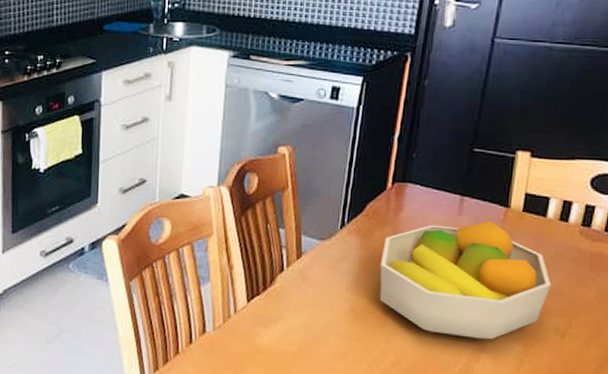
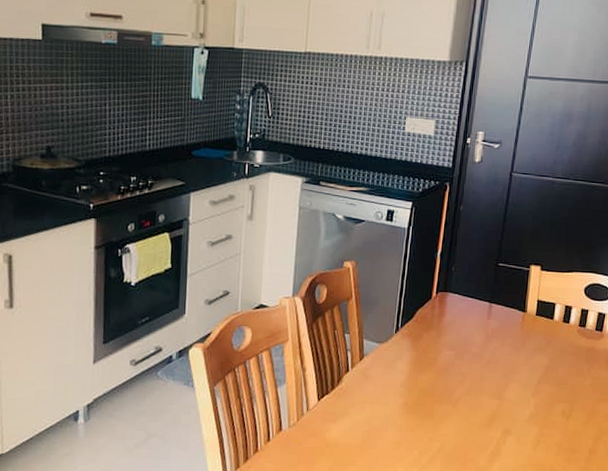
fruit bowl: present [379,221,552,340] -> none [427,324,558,424]

